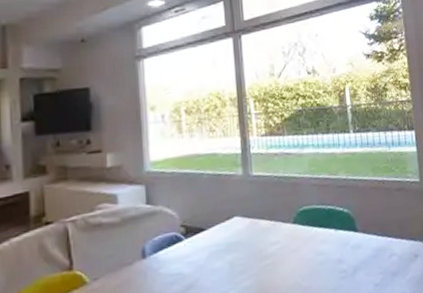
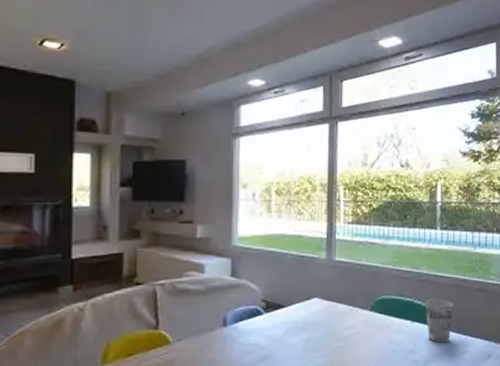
cup: none [346,203,376,249] -> present [425,299,454,343]

